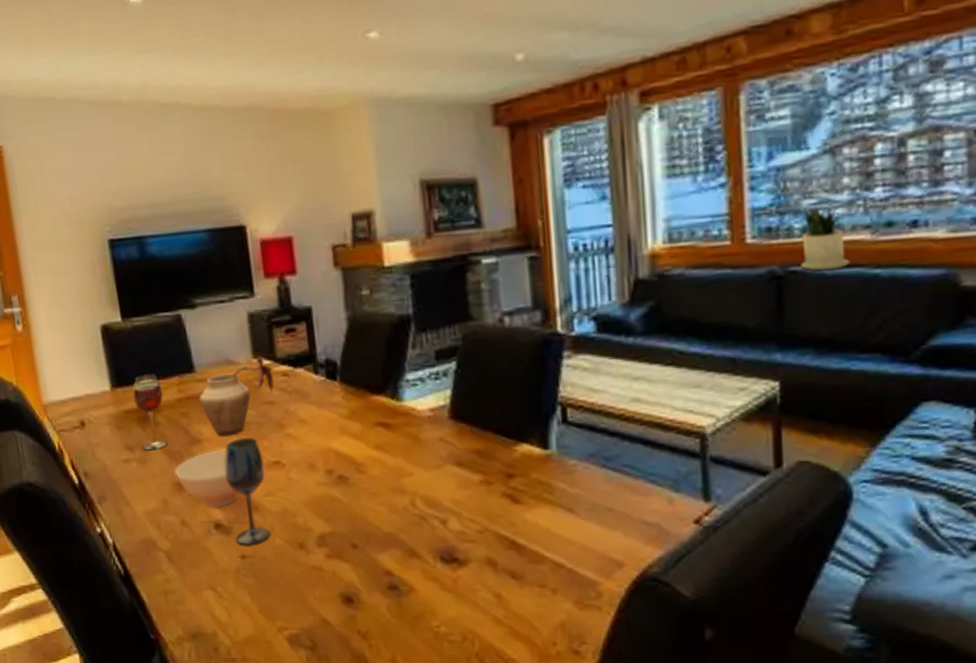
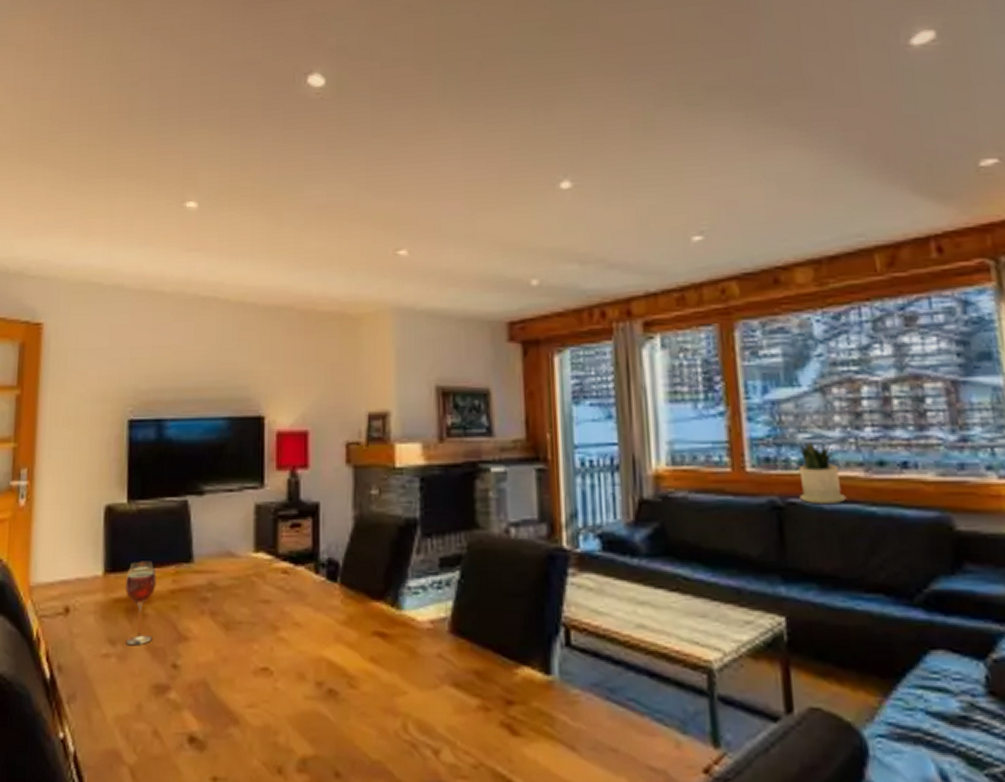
bowl: present [174,449,239,509] -> none [154,649,220,719]
vase: present [199,355,275,436] -> none [193,549,274,635]
wineglass: present [223,438,271,545] -> none [208,639,251,765]

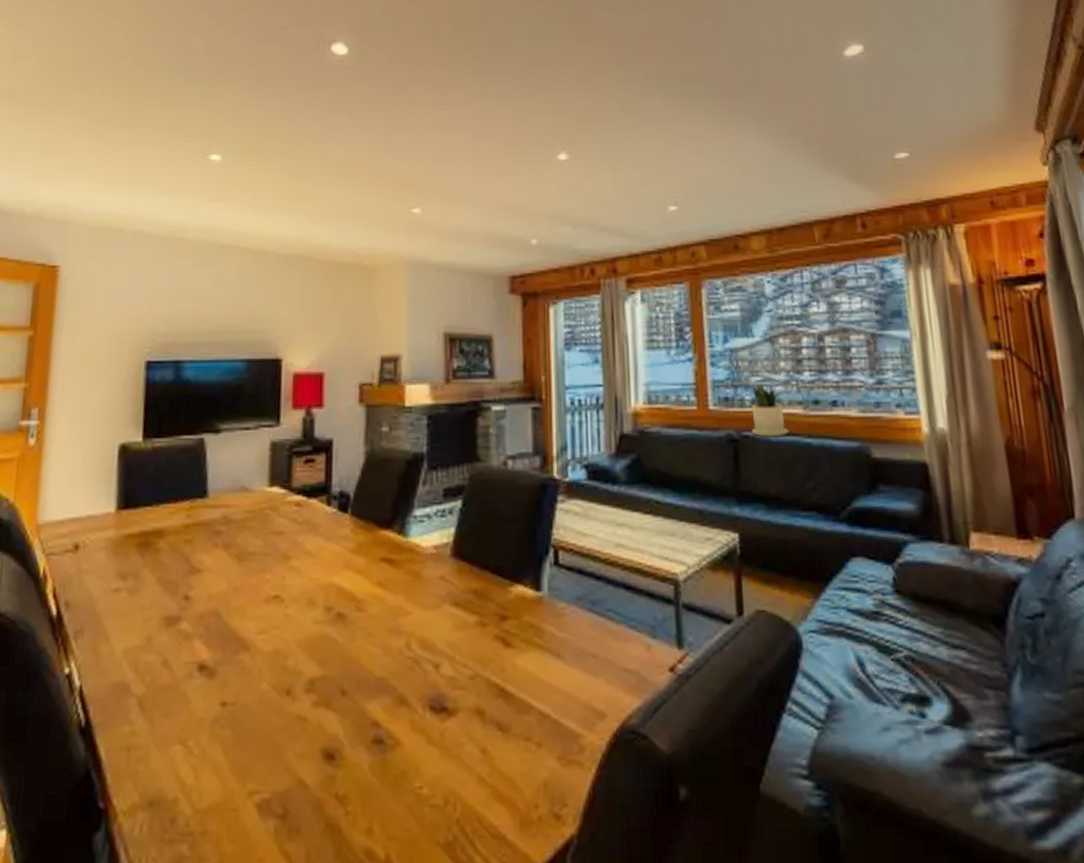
wineglass: present [124,561,157,646] -> none [137,497,171,580]

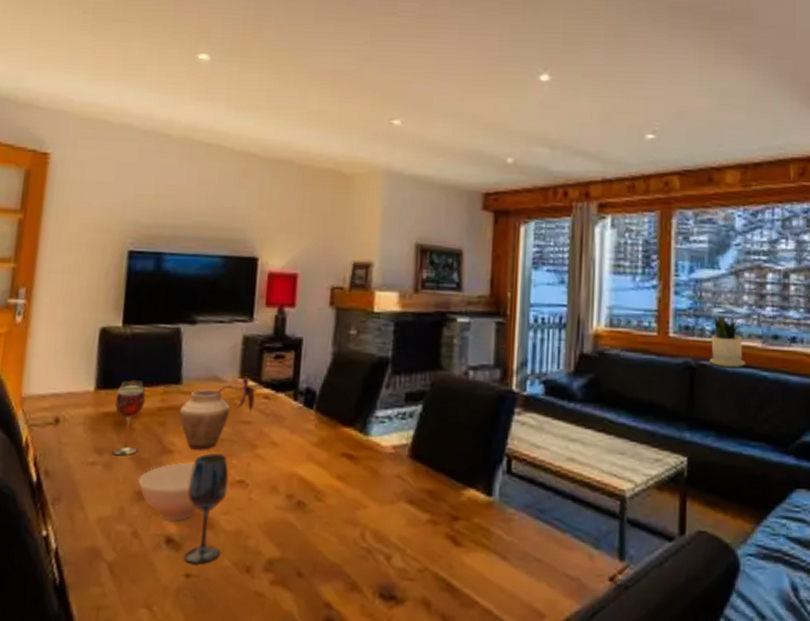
wineglass: none [137,497,171,580] -> present [112,380,146,456]
bowl: none [165,580,231,647] -> present [137,462,197,522]
vase: none [207,484,287,567] -> present [179,376,256,450]
wineglass: none [219,569,263,690] -> present [184,453,229,564]

